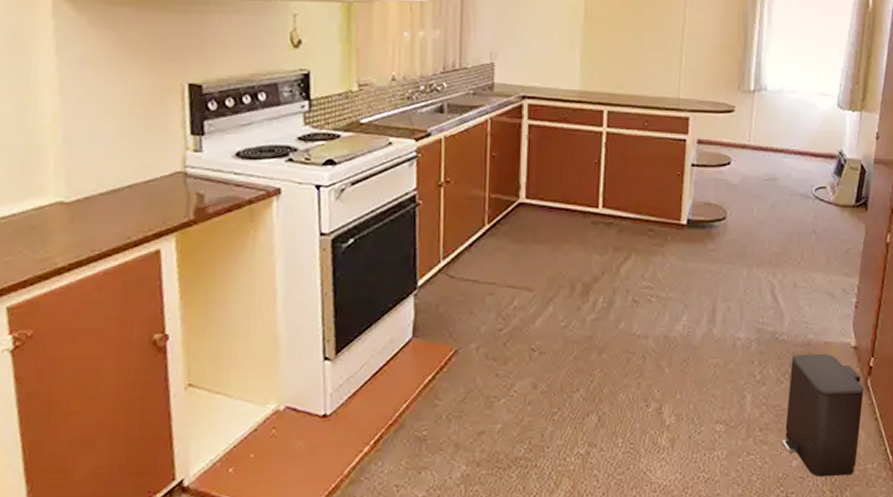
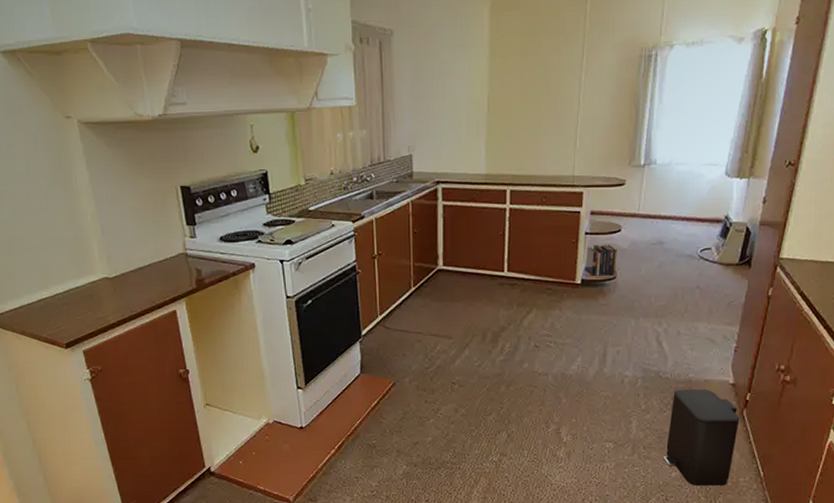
books: none [691,178,727,216] -> present [585,244,617,276]

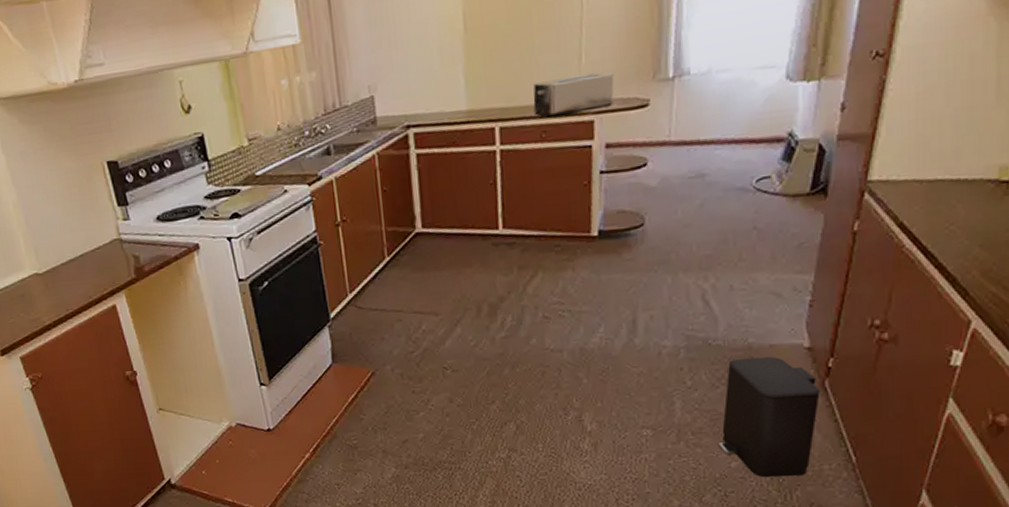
toaster: none [537,155,600,186] -> present [533,72,614,118]
books: present [585,244,617,276] -> none [602,183,644,225]

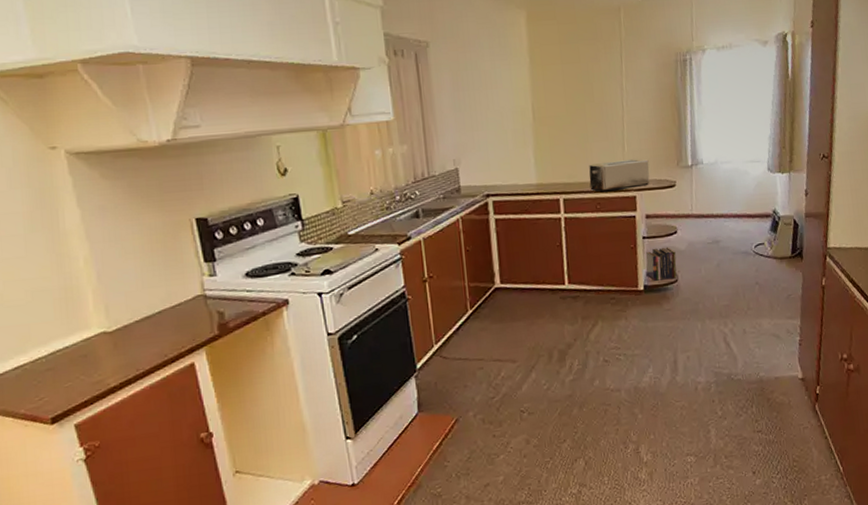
books: none [602,183,644,225] -> present [645,246,677,281]
pedal bin: present [718,356,820,477] -> none [745,386,814,491]

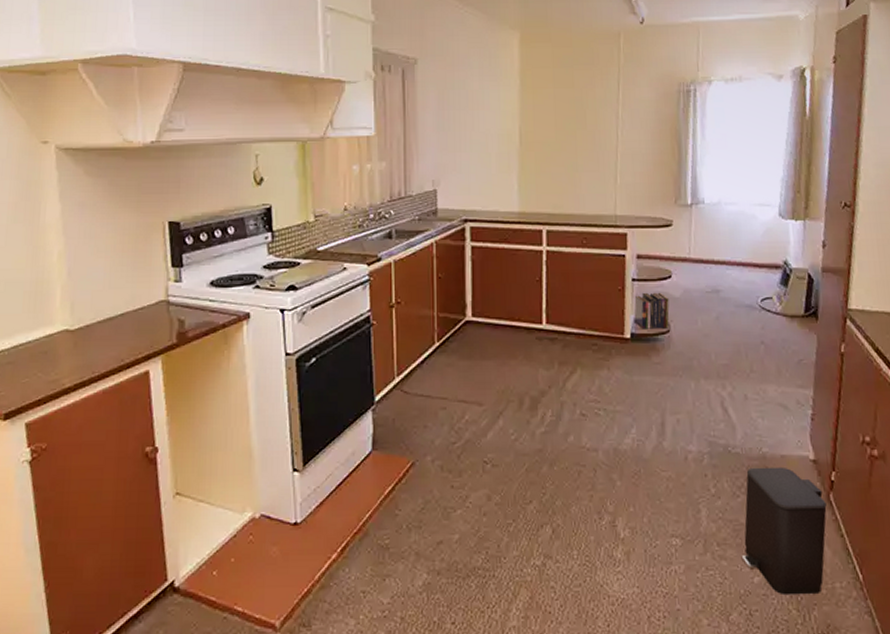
toaster: present [588,159,650,192] -> none [576,193,644,226]
pedal bin: none [745,386,814,491] -> present [741,466,827,594]

